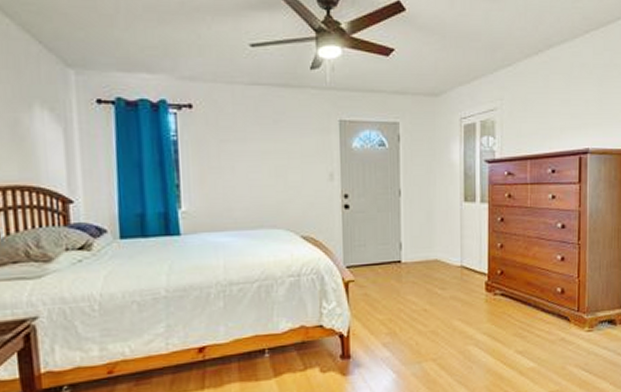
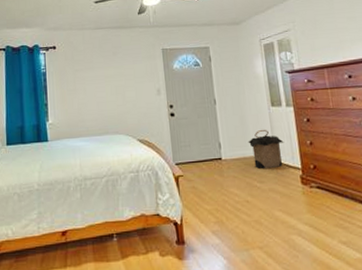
laundry hamper: none [433,228,473,275] -> present [248,129,284,170]

